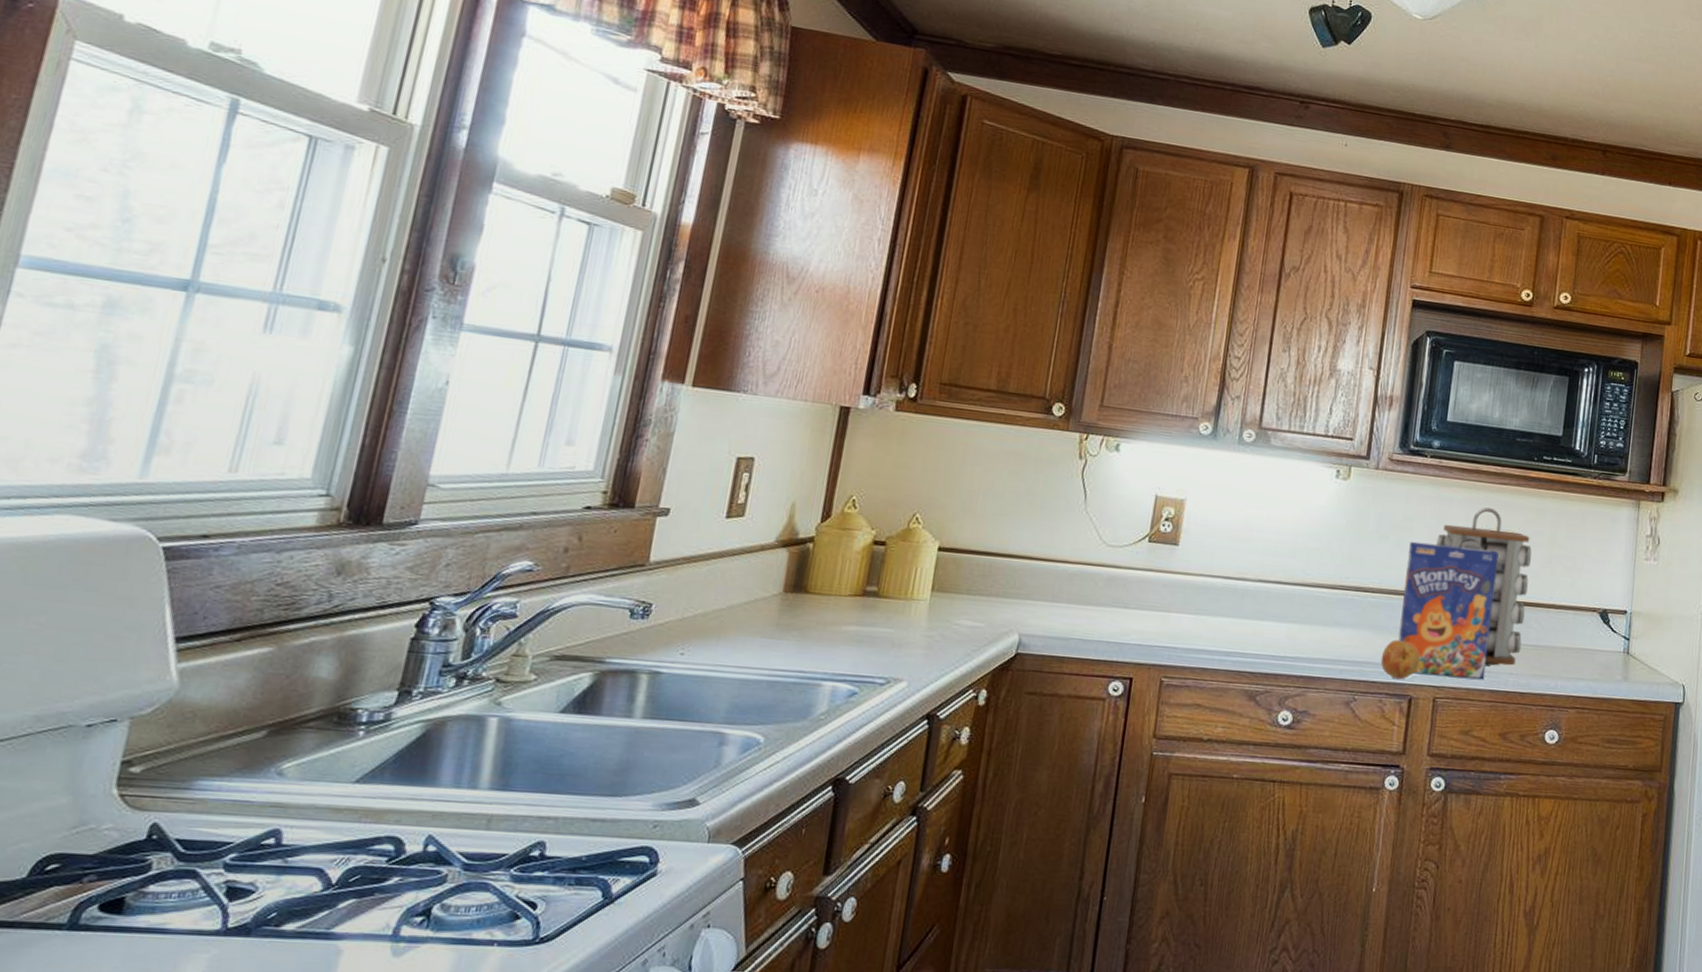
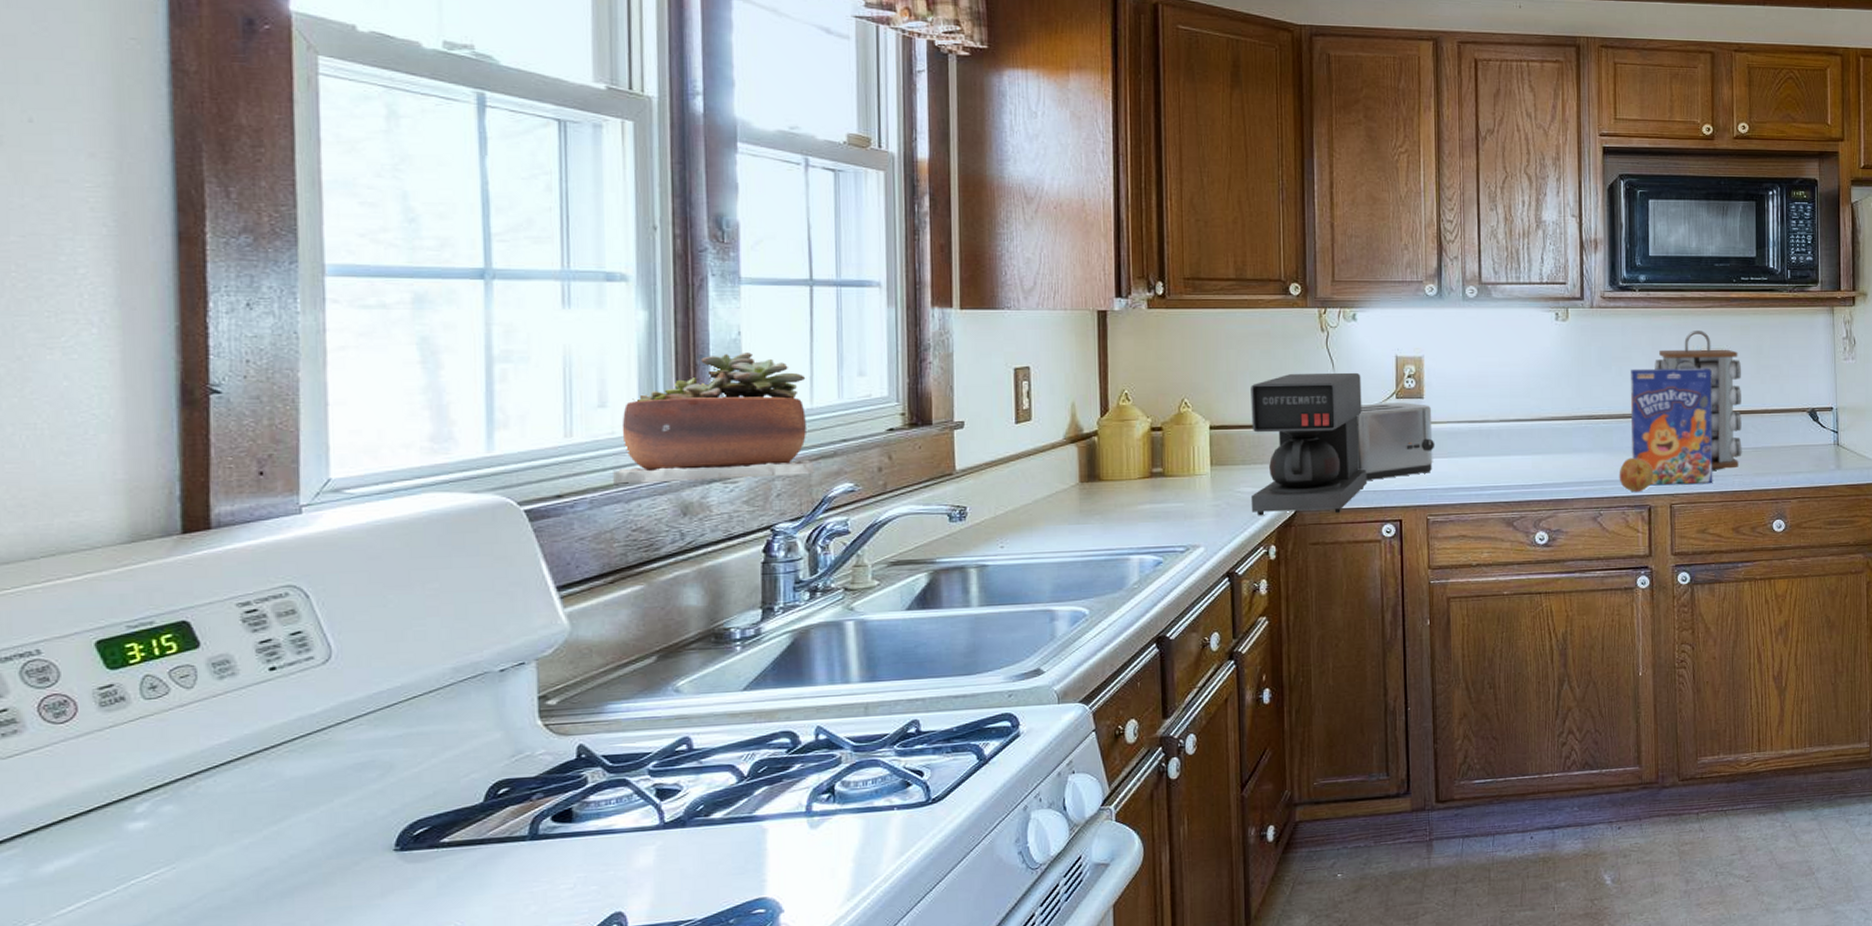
succulent plant: none [269,403,508,547] -> present [613,353,815,484]
coffee maker: none [968,500,1114,663] -> present [1250,372,1368,516]
toaster: none [1093,544,1186,630] -> present [1355,403,1435,480]

